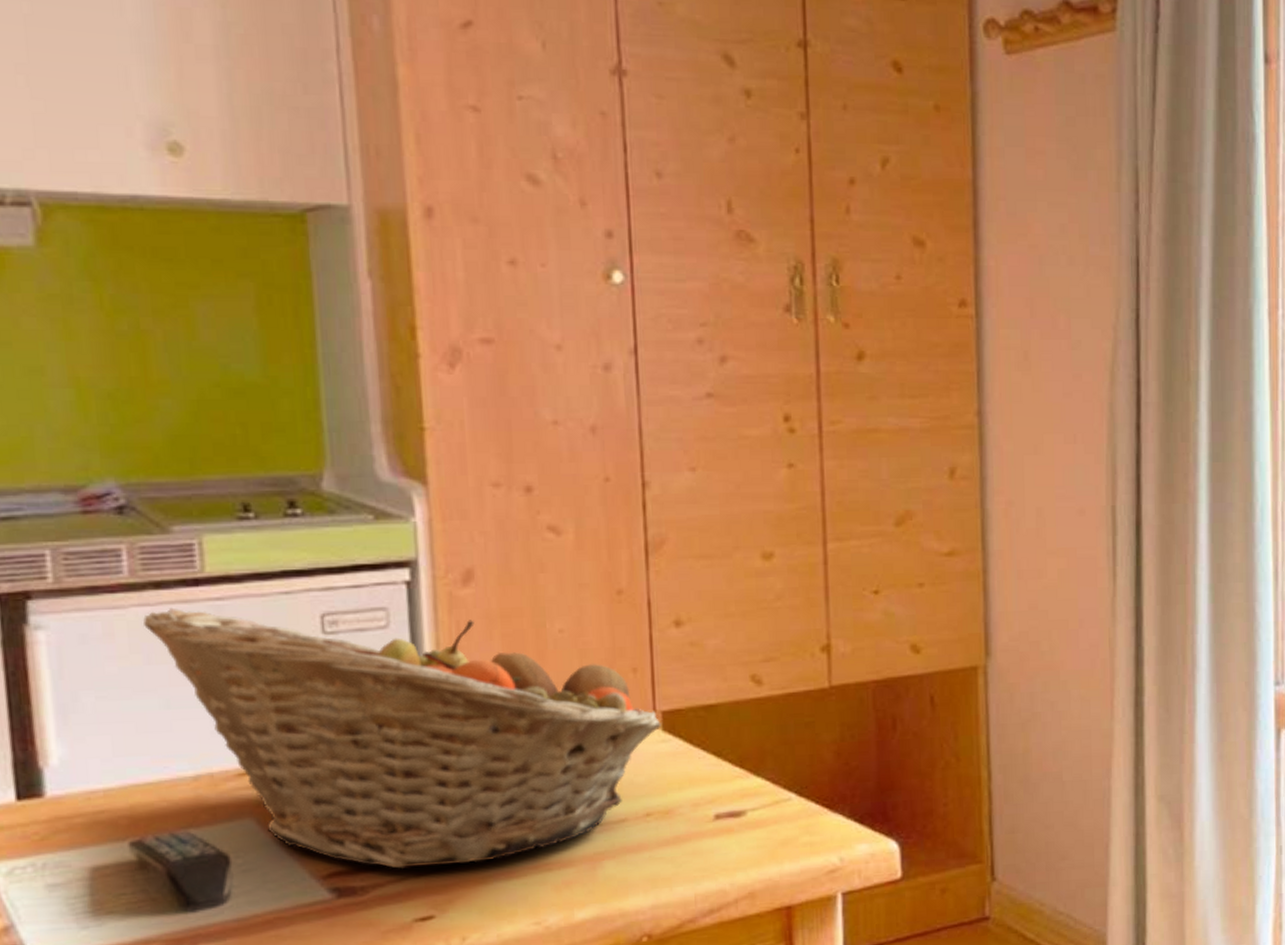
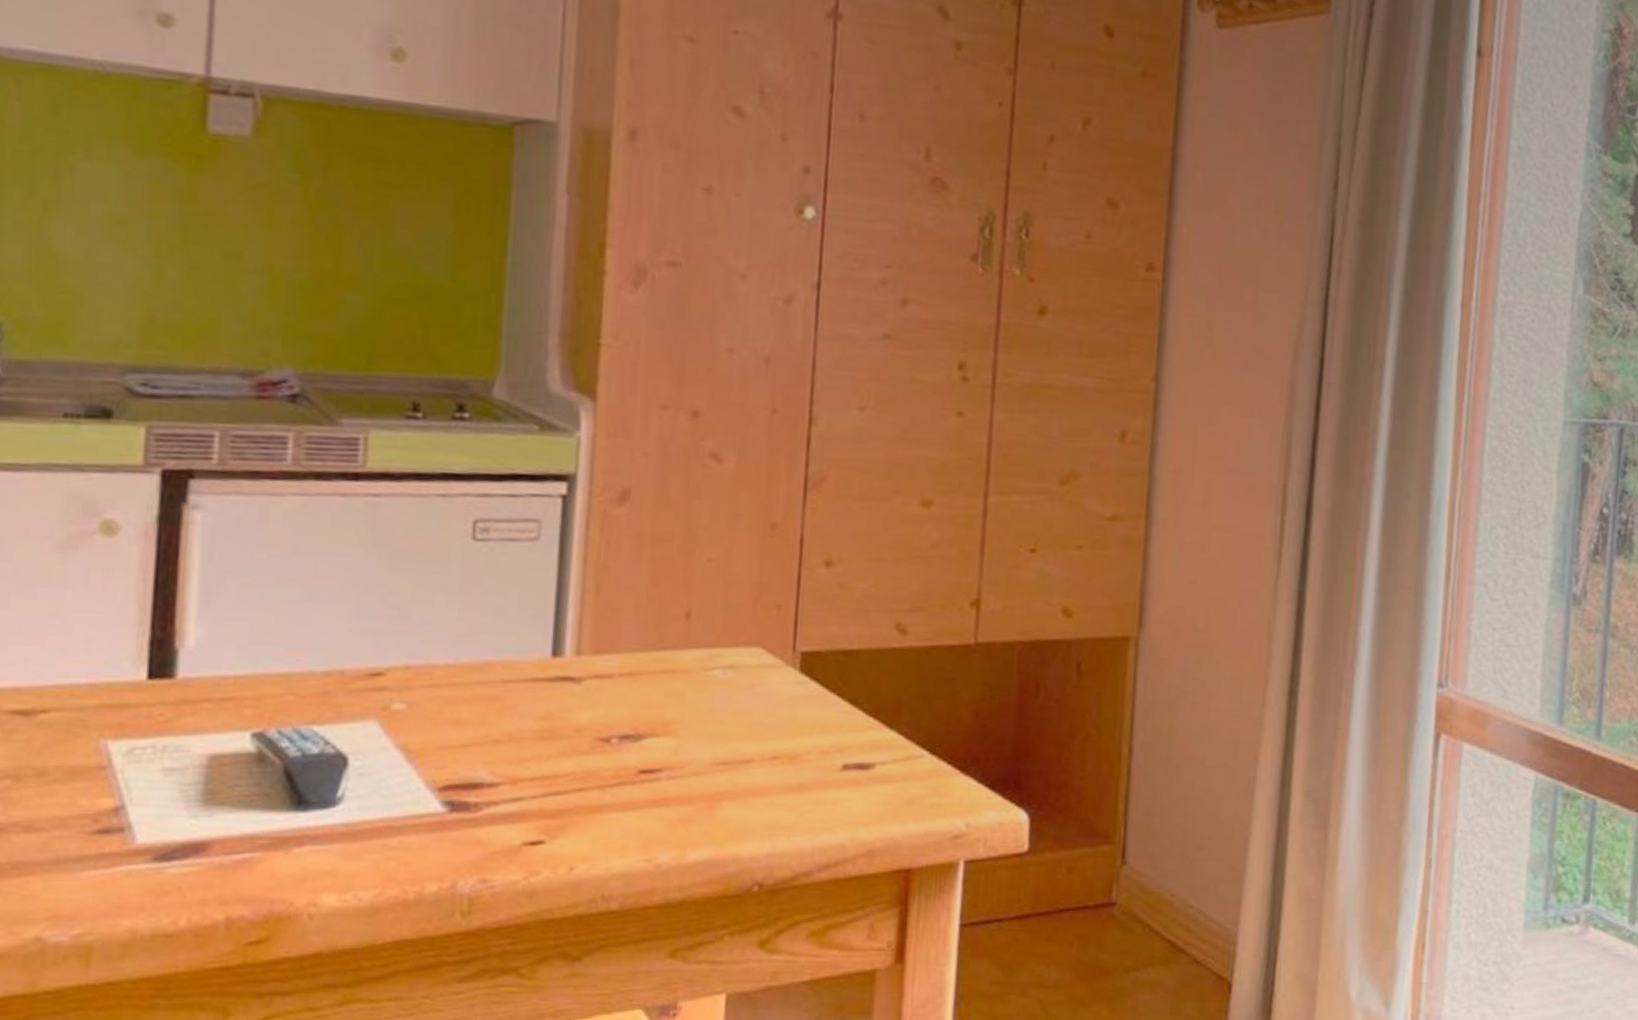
fruit basket: present [143,607,661,870] -> none [299,499,799,790]

